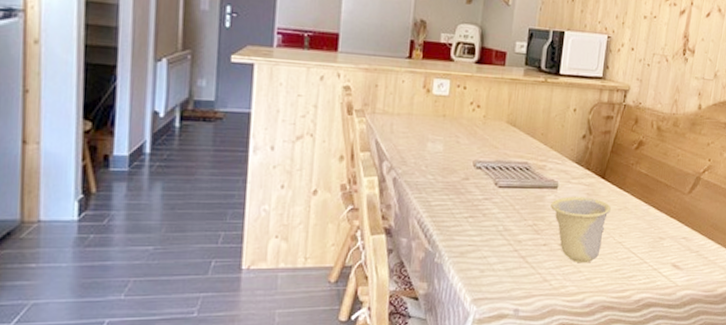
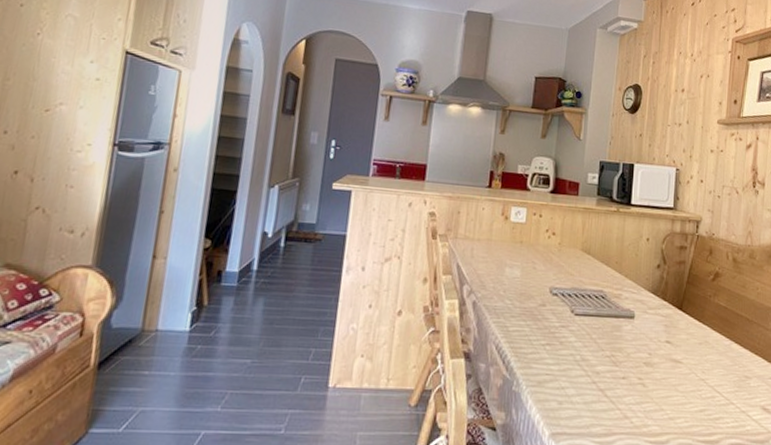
cup: present [551,196,611,264] -> none [628,327,690,401]

